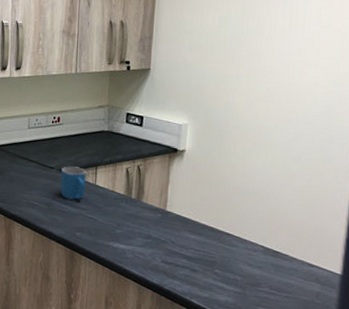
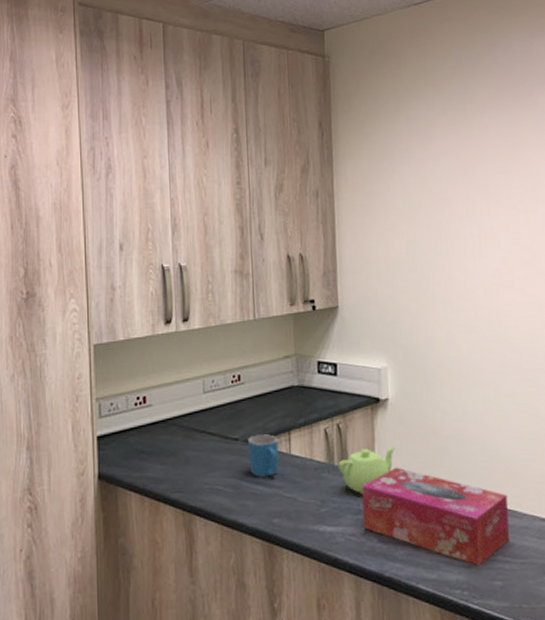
teapot: none [135,188,188,224] -> present [338,446,397,495]
tissue box: none [150,206,282,293] -> present [361,467,510,565]

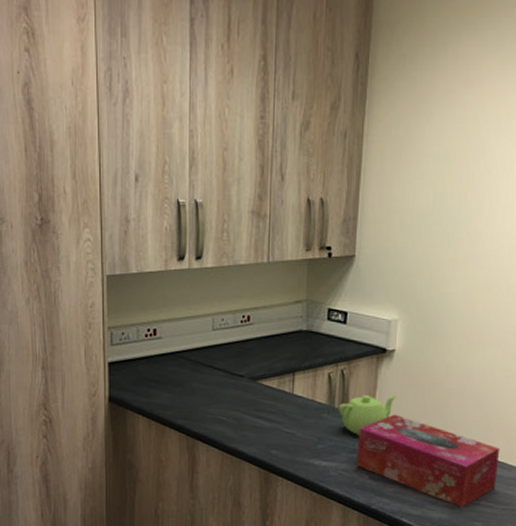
mug: present [248,434,279,477] -> none [252,373,282,413]

